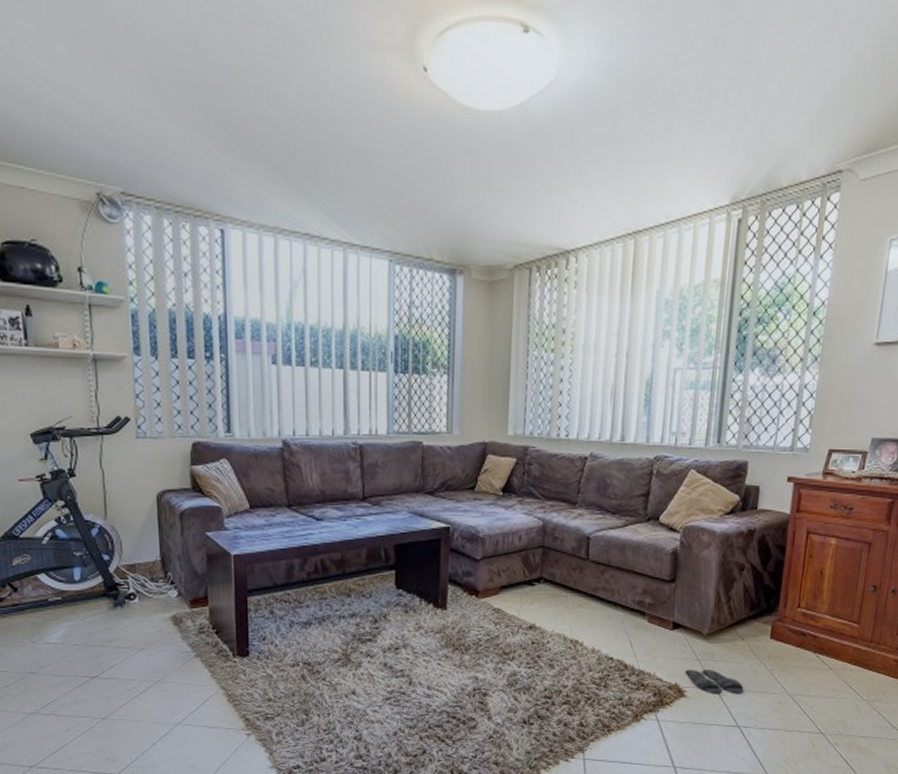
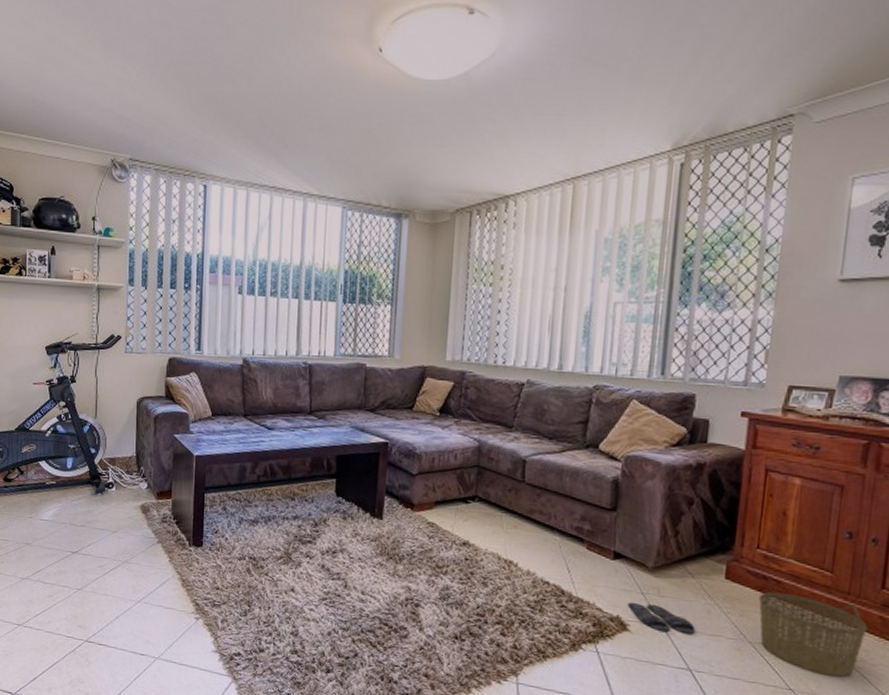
basket: none [797,646,885,718] -> present [758,592,867,678]

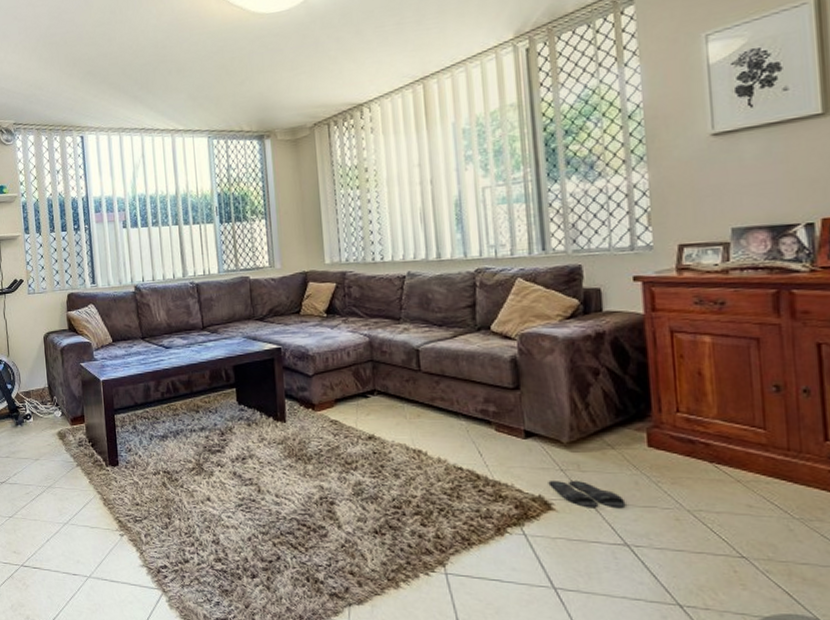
basket: present [758,592,867,678] -> none [688,455,817,540]

